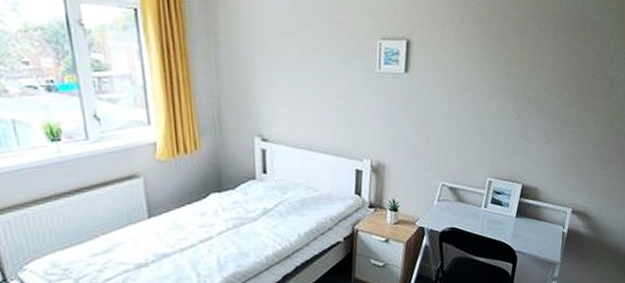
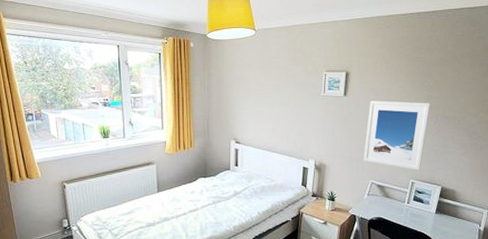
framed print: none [432,78,509,166] -> present [364,100,430,170]

